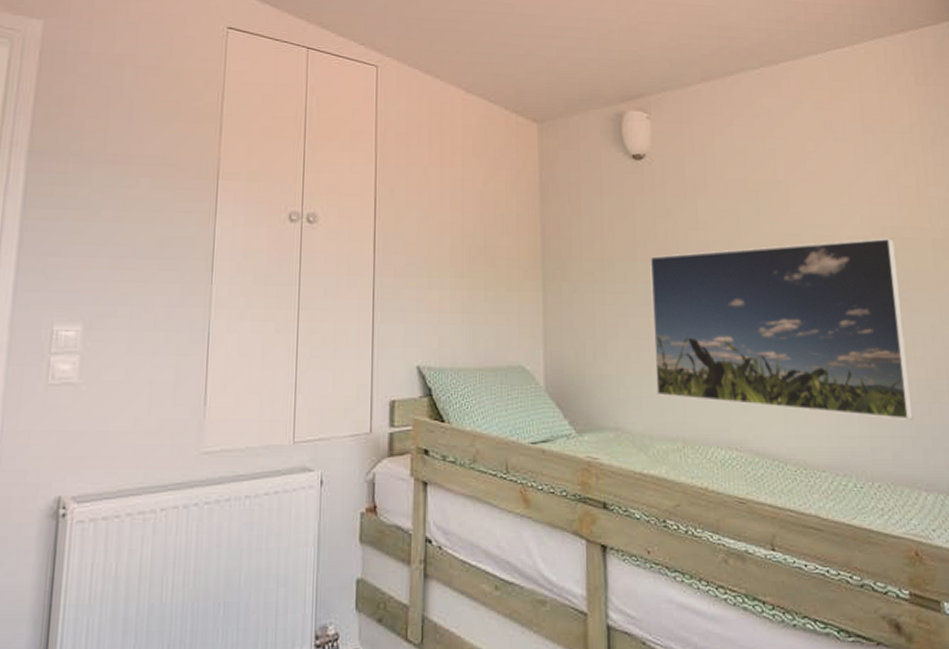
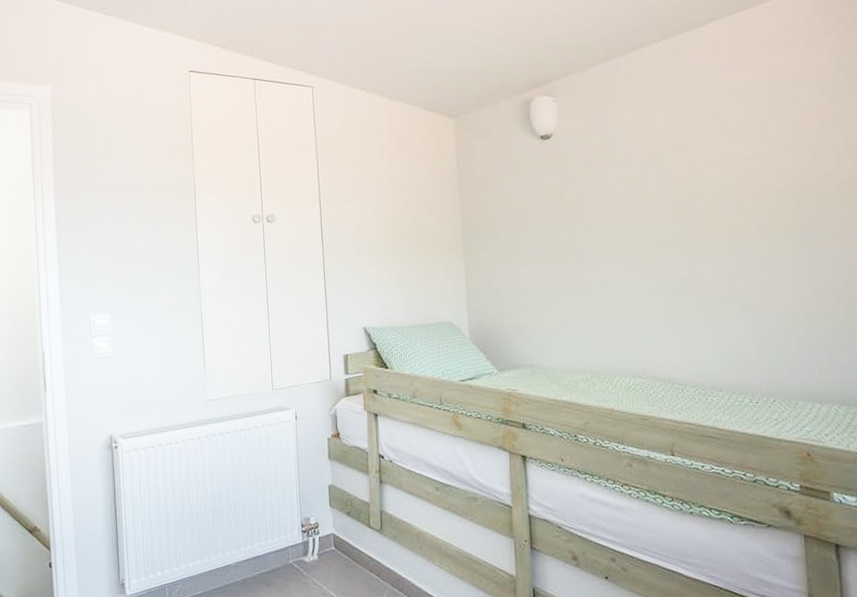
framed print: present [650,238,913,420] -> none [558,184,810,344]

